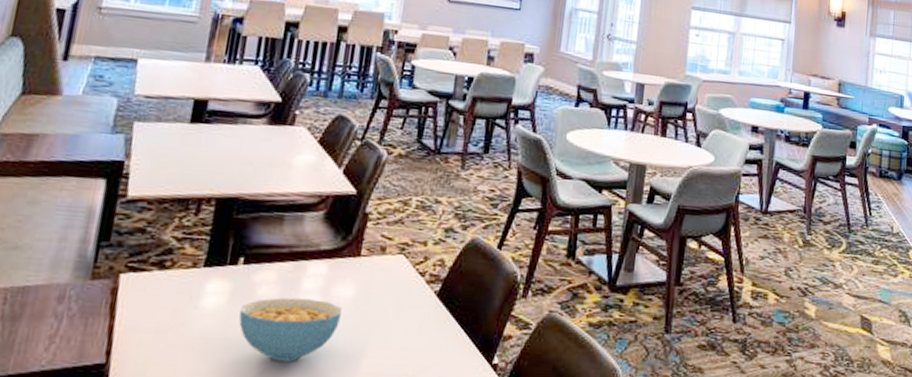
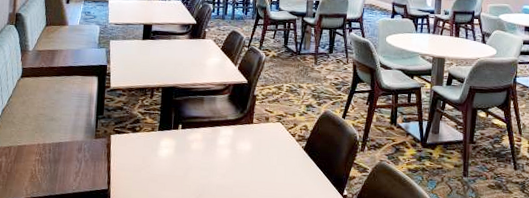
cereal bowl: present [238,297,343,362] -> none [181,150,244,191]

